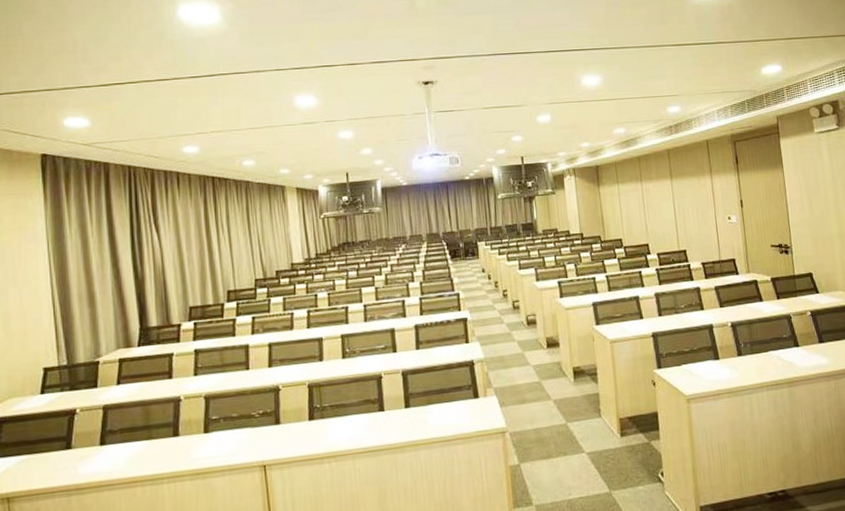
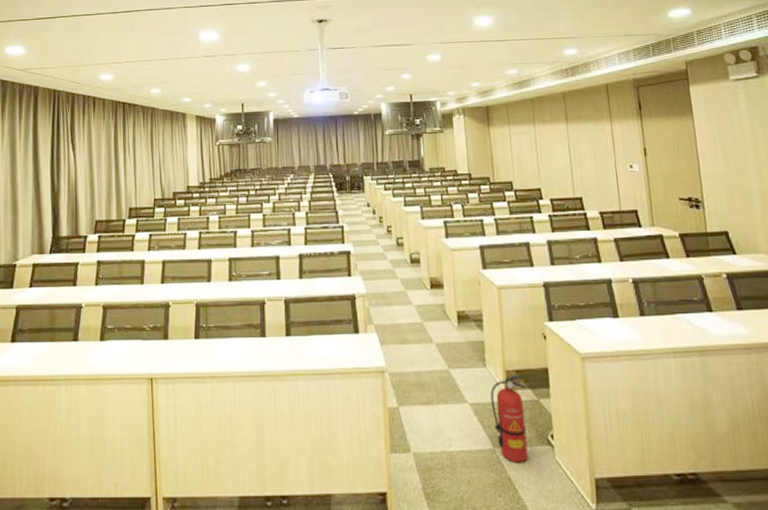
fire extinguisher: none [606,421,641,502] -> present [490,375,528,463]

